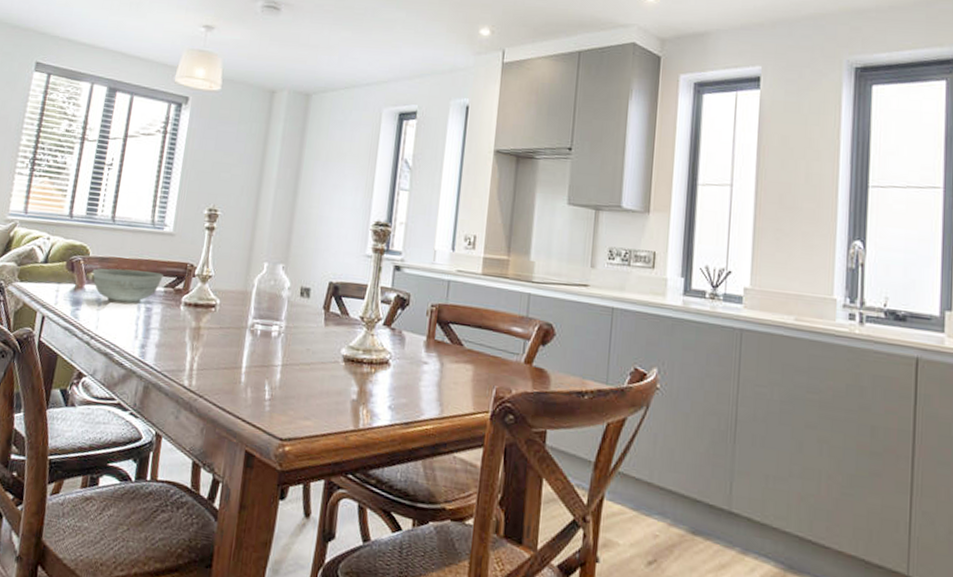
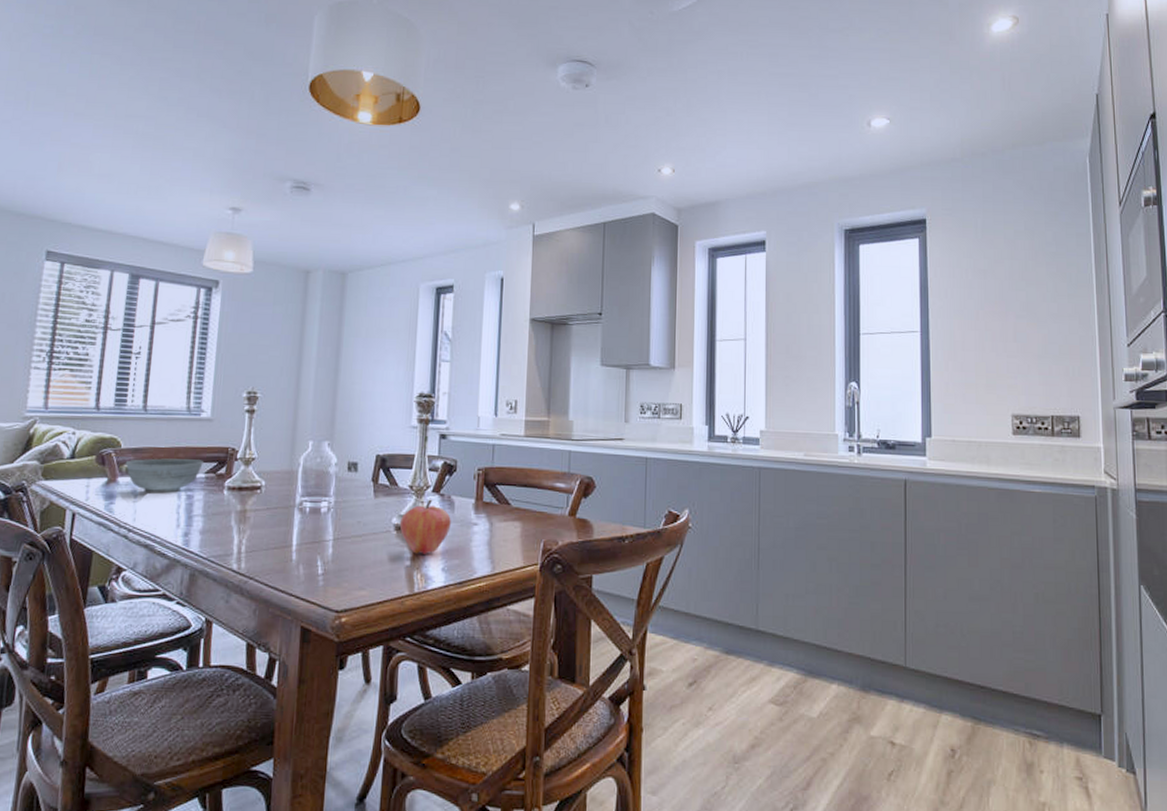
fruit: none [348,332,401,390] -> present [399,499,451,554]

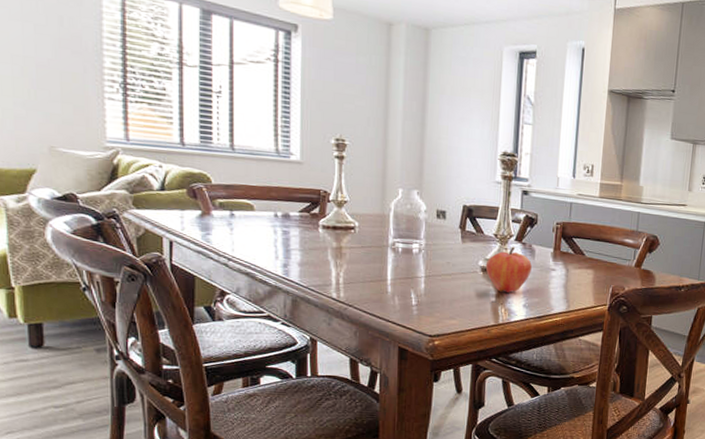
bowl: present [125,458,205,495] -> none [218,195,298,230]

